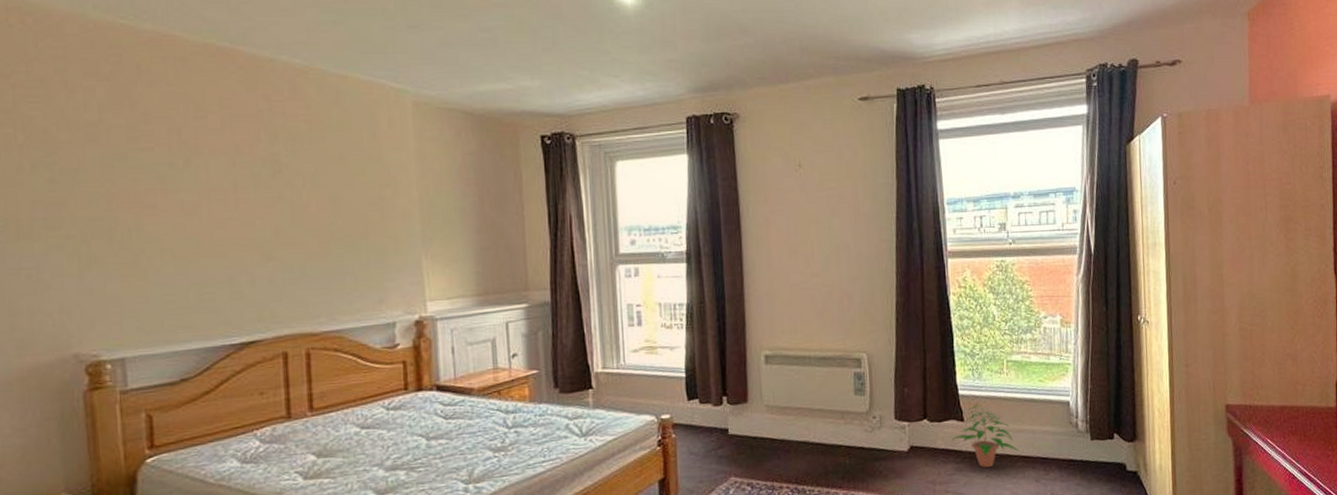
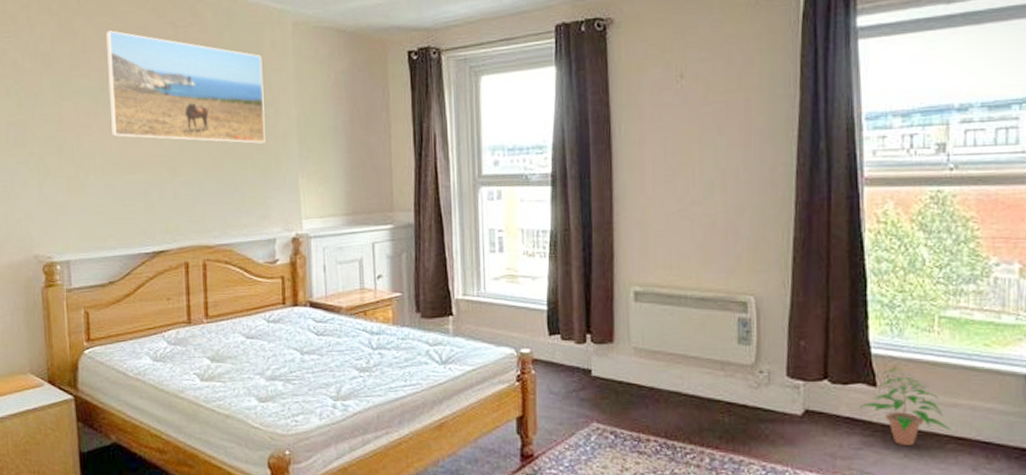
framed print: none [176,101,382,225] -> present [105,30,265,144]

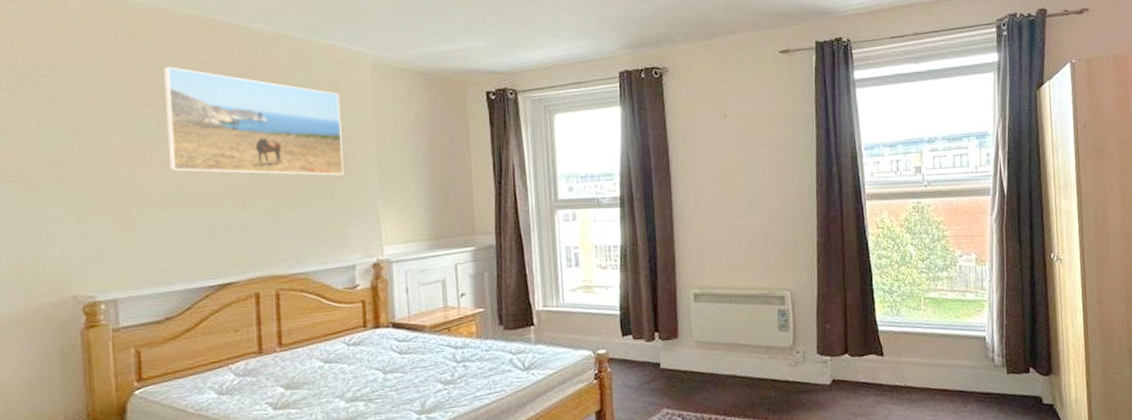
potted plant: present [859,366,951,445] -> none [872,339,937,400]

